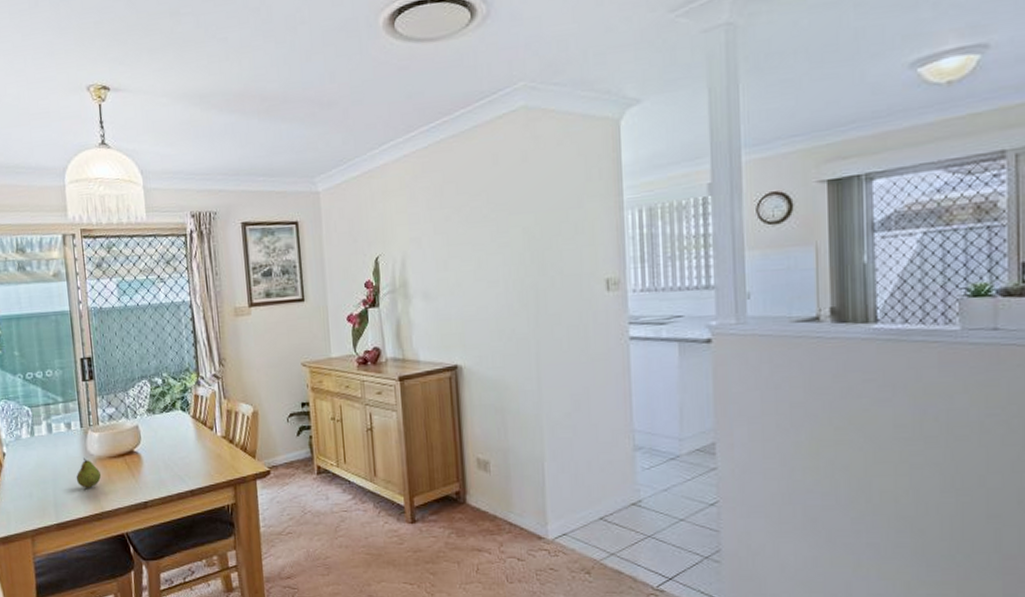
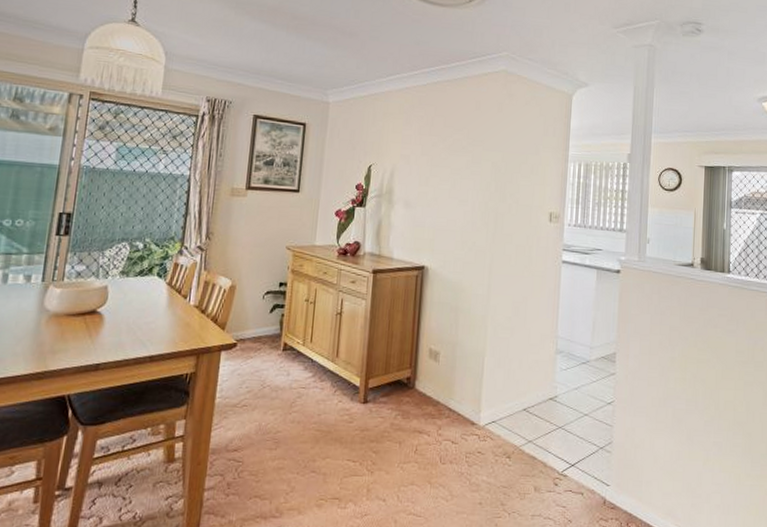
fruit: present [76,458,102,488] -> none [23,312,54,345]

